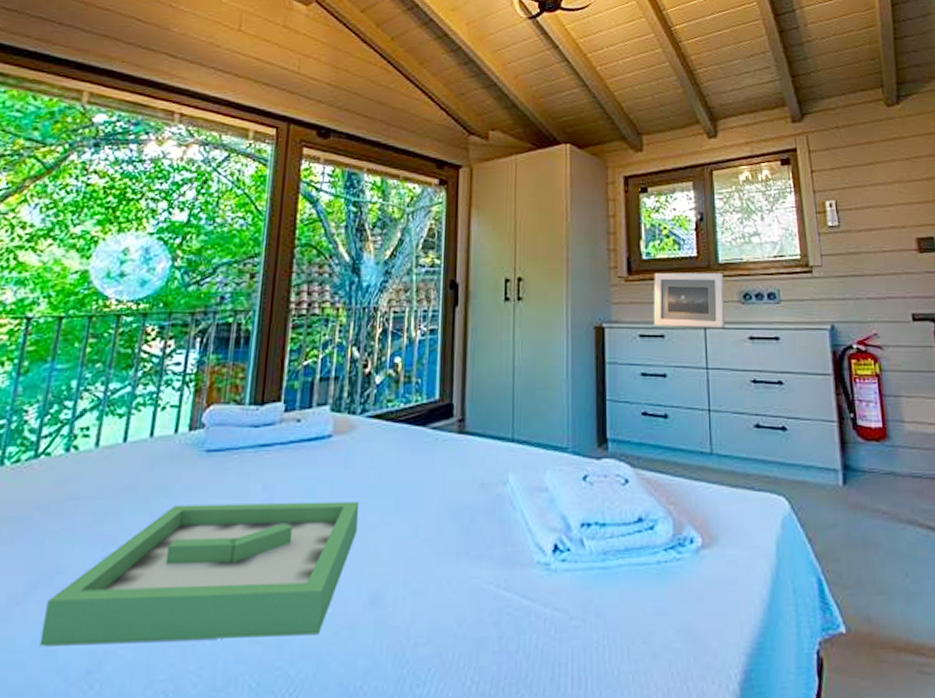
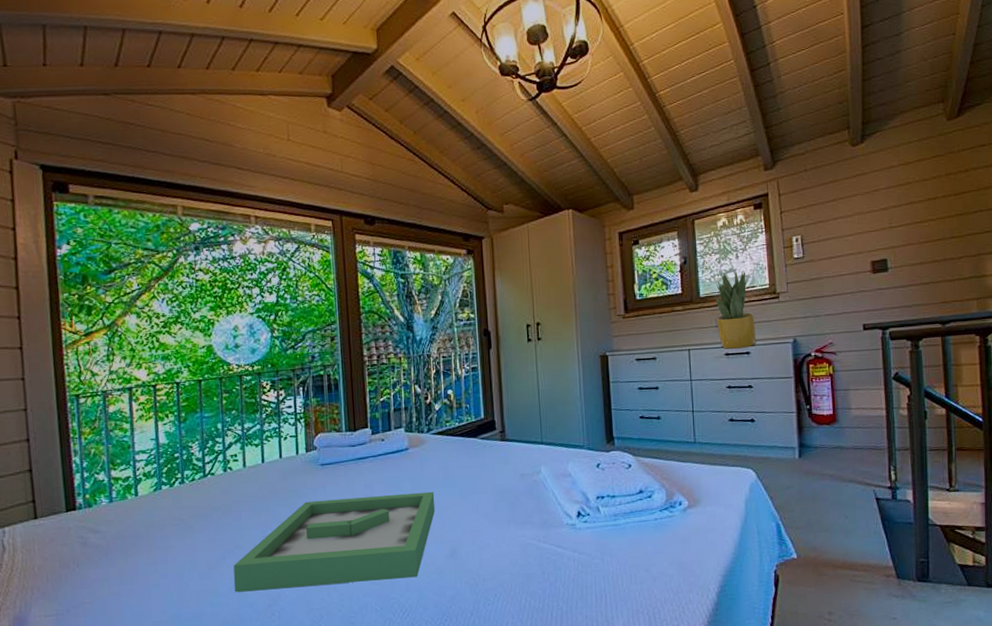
picture frame: present [653,272,724,329] -> none [646,304,705,351]
planter: none [736,233,787,333] -> present [714,269,756,350]

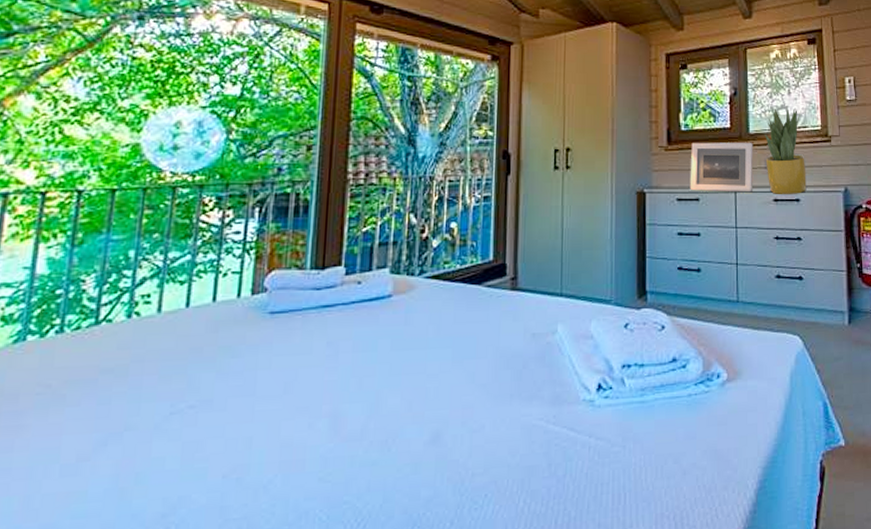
decorative tray: present [233,491,436,593] -> none [112,353,420,496]
picture frame: none [646,304,705,351] -> present [690,142,754,193]

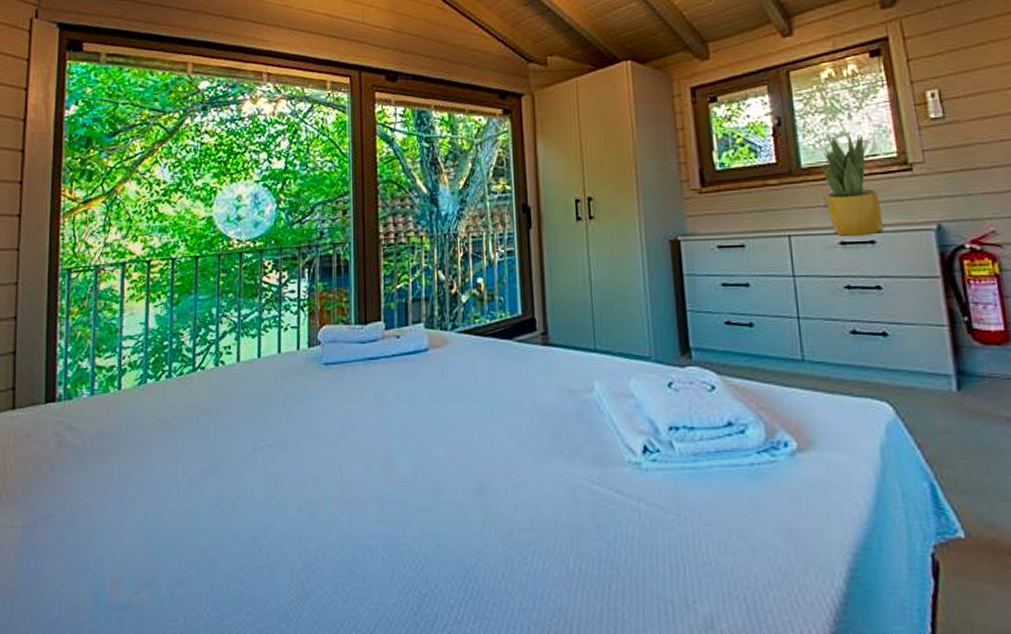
picture frame: present [690,142,754,193] -> none [729,177,811,237]

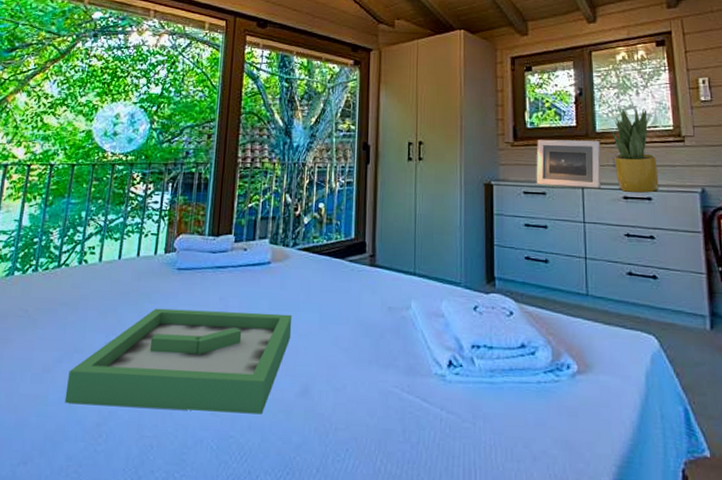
decorative tray: none [217,406,460,519] -> present [64,308,292,415]
picture frame: none [729,177,811,237] -> present [536,139,601,189]

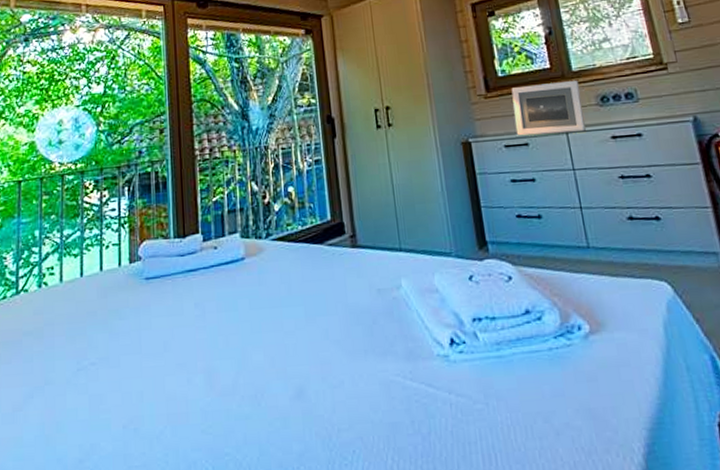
decorative tray: present [64,308,292,415] -> none [41,312,277,442]
planter: present [612,106,659,194] -> none [589,38,648,132]

